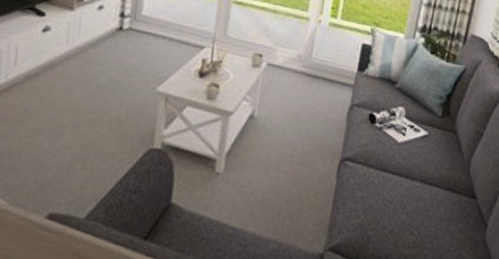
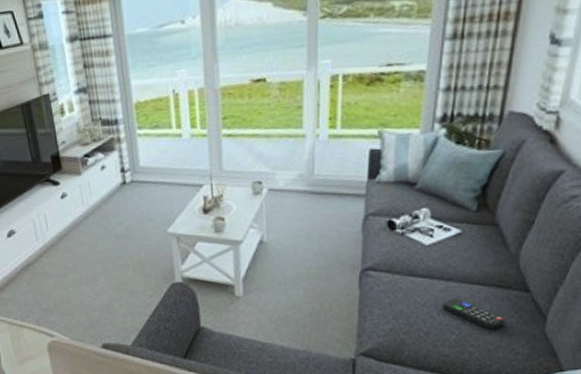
remote control: none [405,198,455,233] -> present [442,298,505,330]

